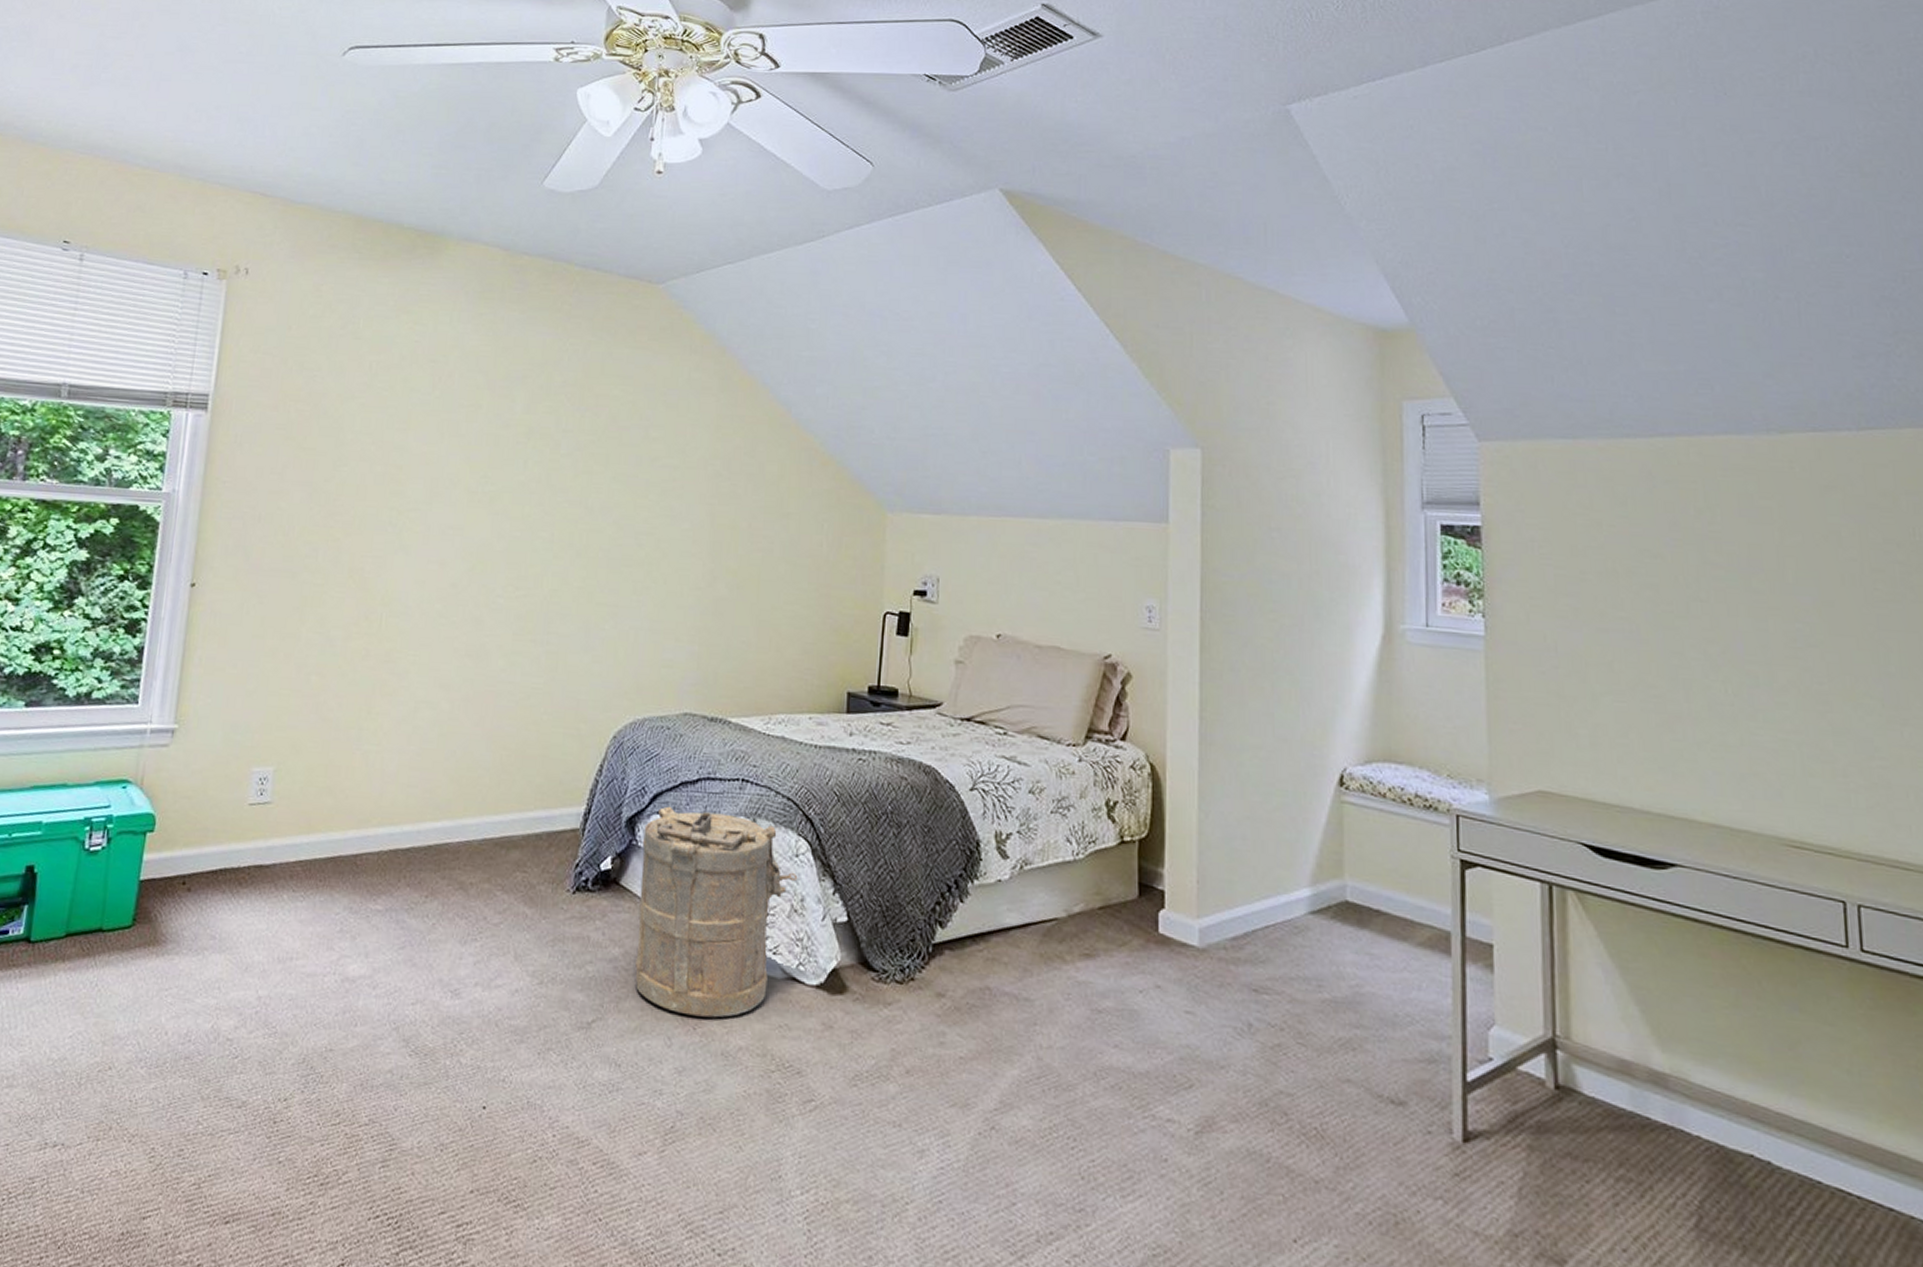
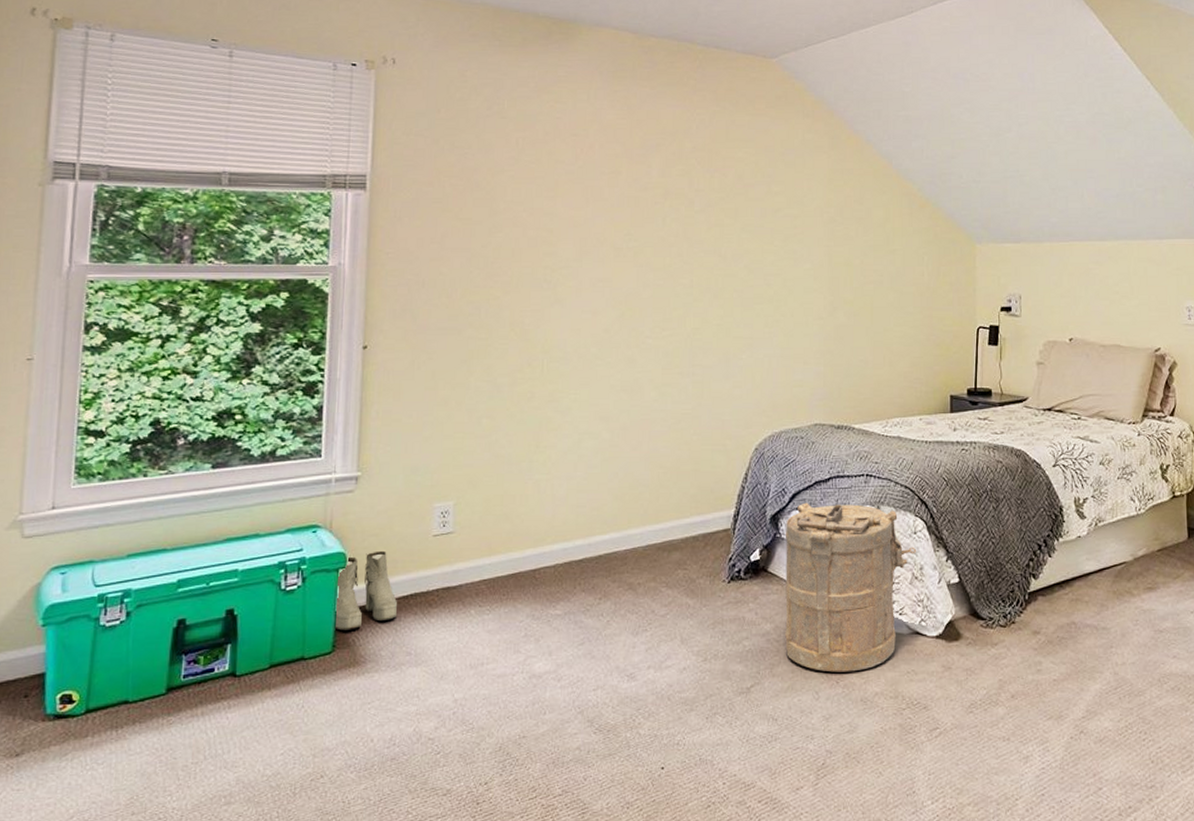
boots: none [138,815,205,903] -> present [336,550,398,631]

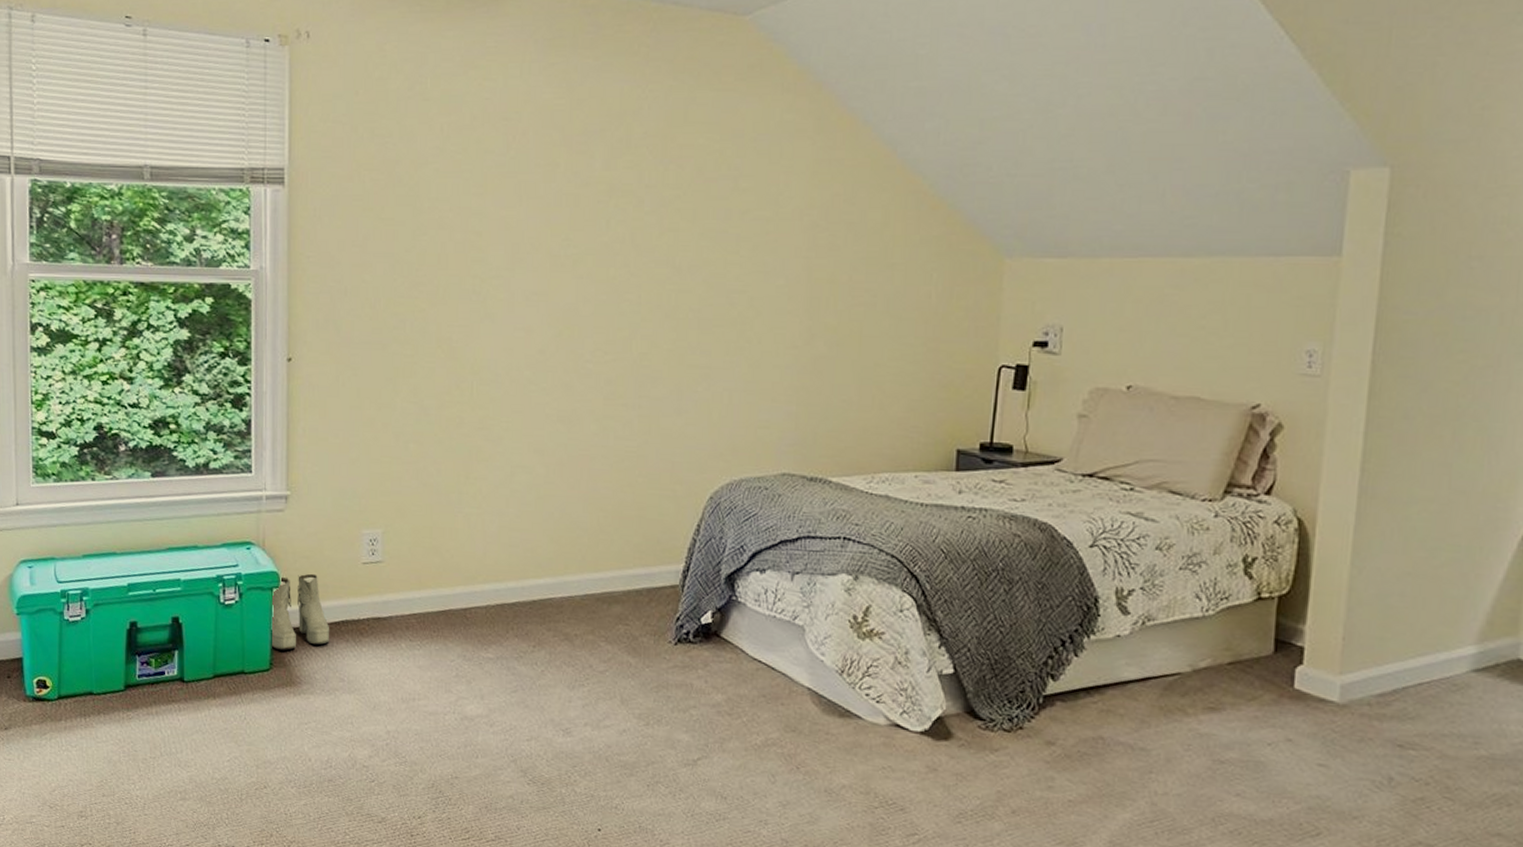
laundry hamper: present [785,502,917,672] -> none [738,563,902,759]

